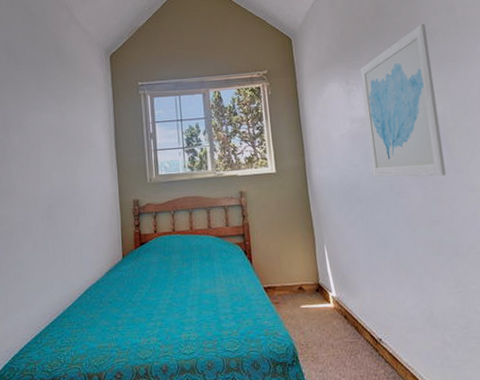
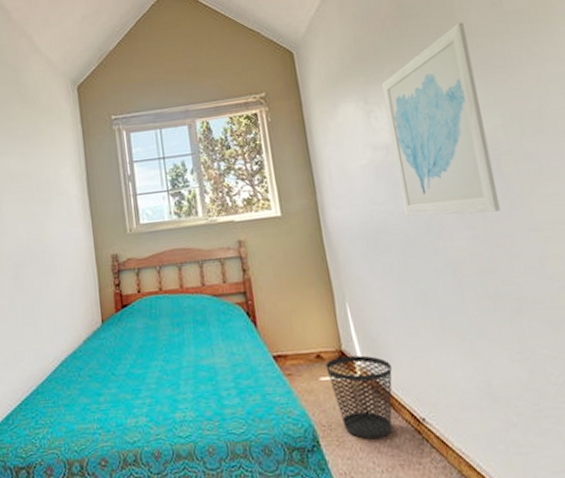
wastebasket: none [306,288,358,356] -> present [325,355,392,440]

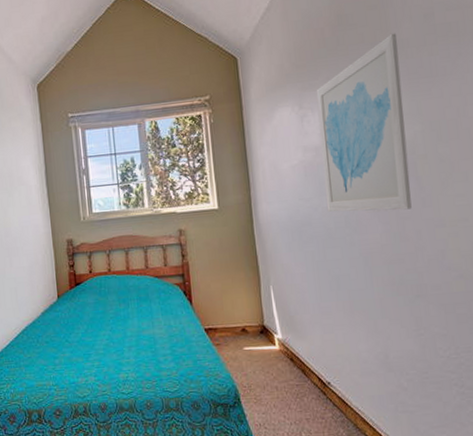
wastebasket: present [325,355,392,440] -> none [249,330,306,398]

